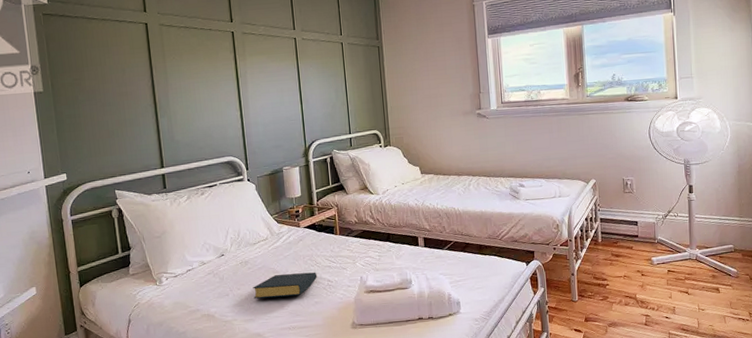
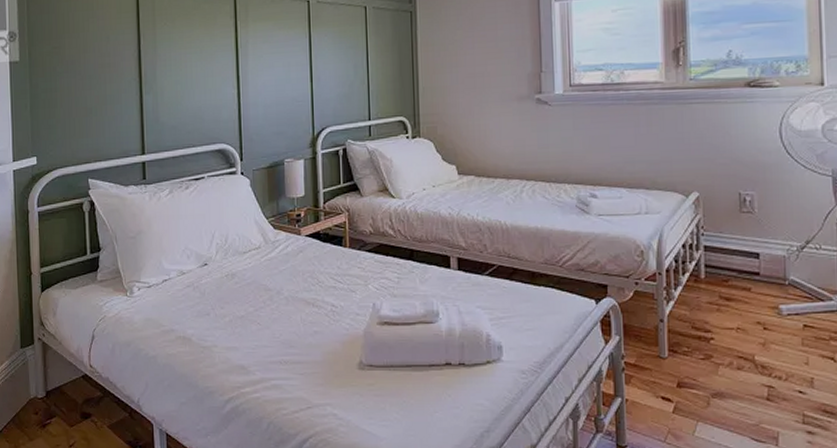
hardback book: present [252,272,318,299] -> none [239,293,319,322]

